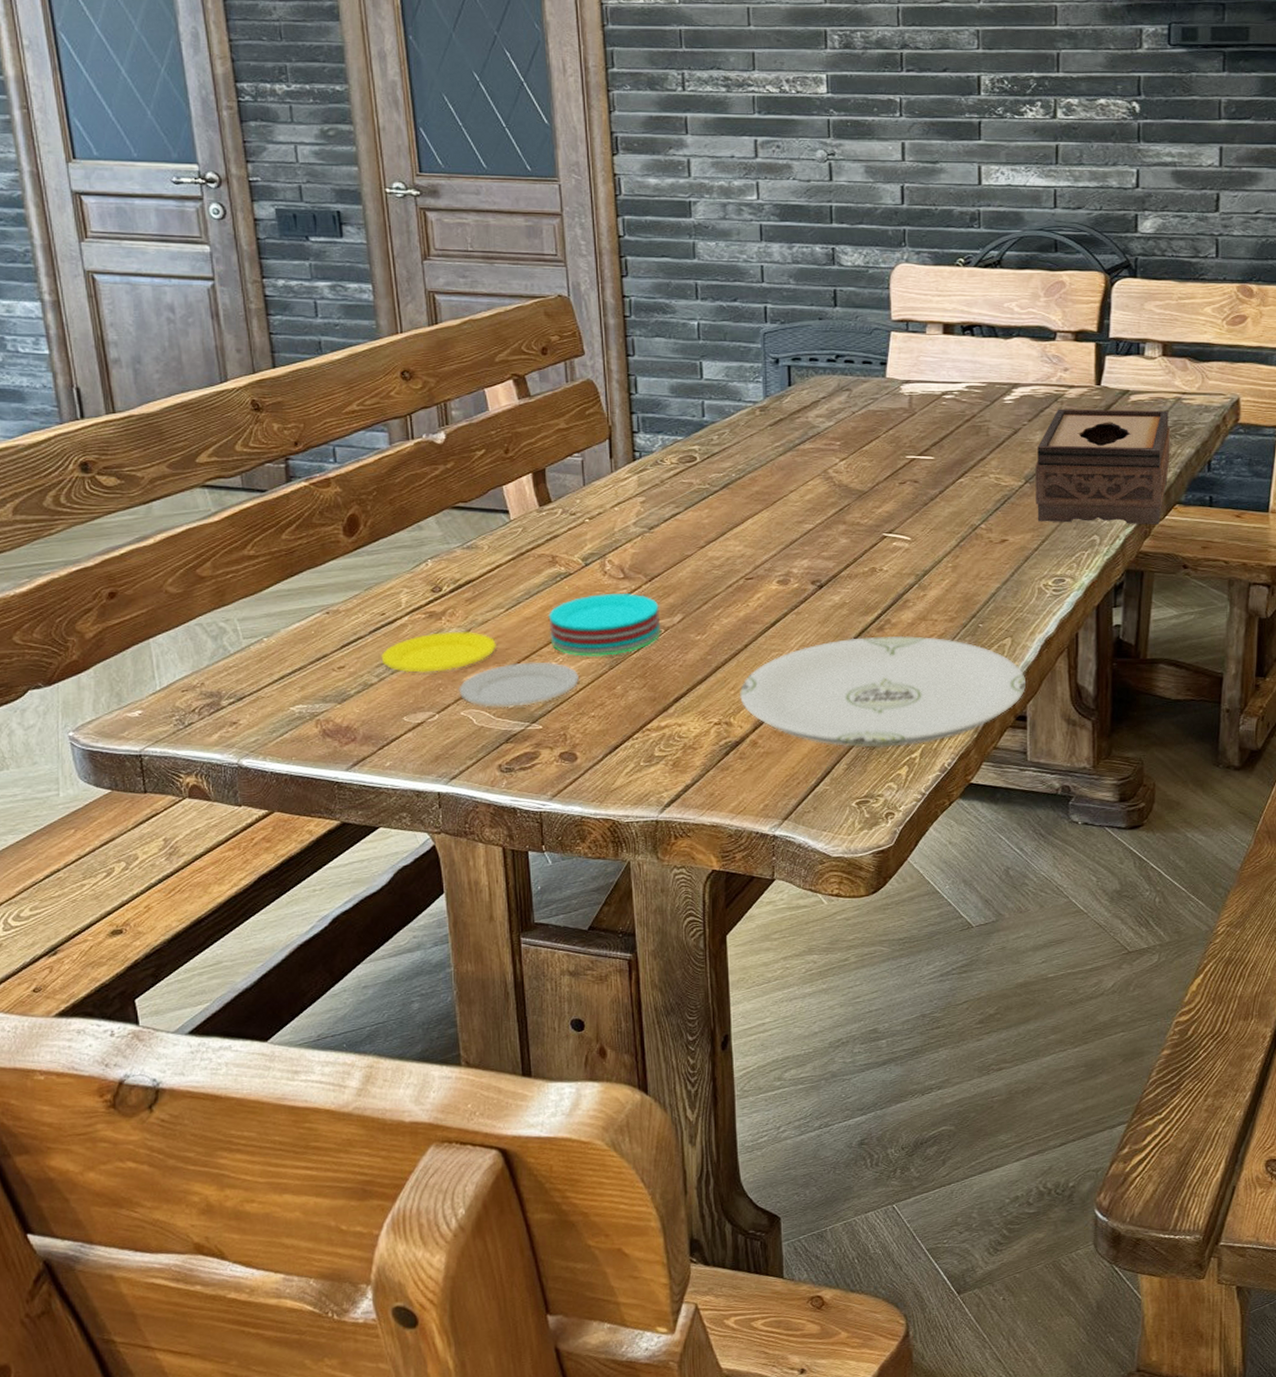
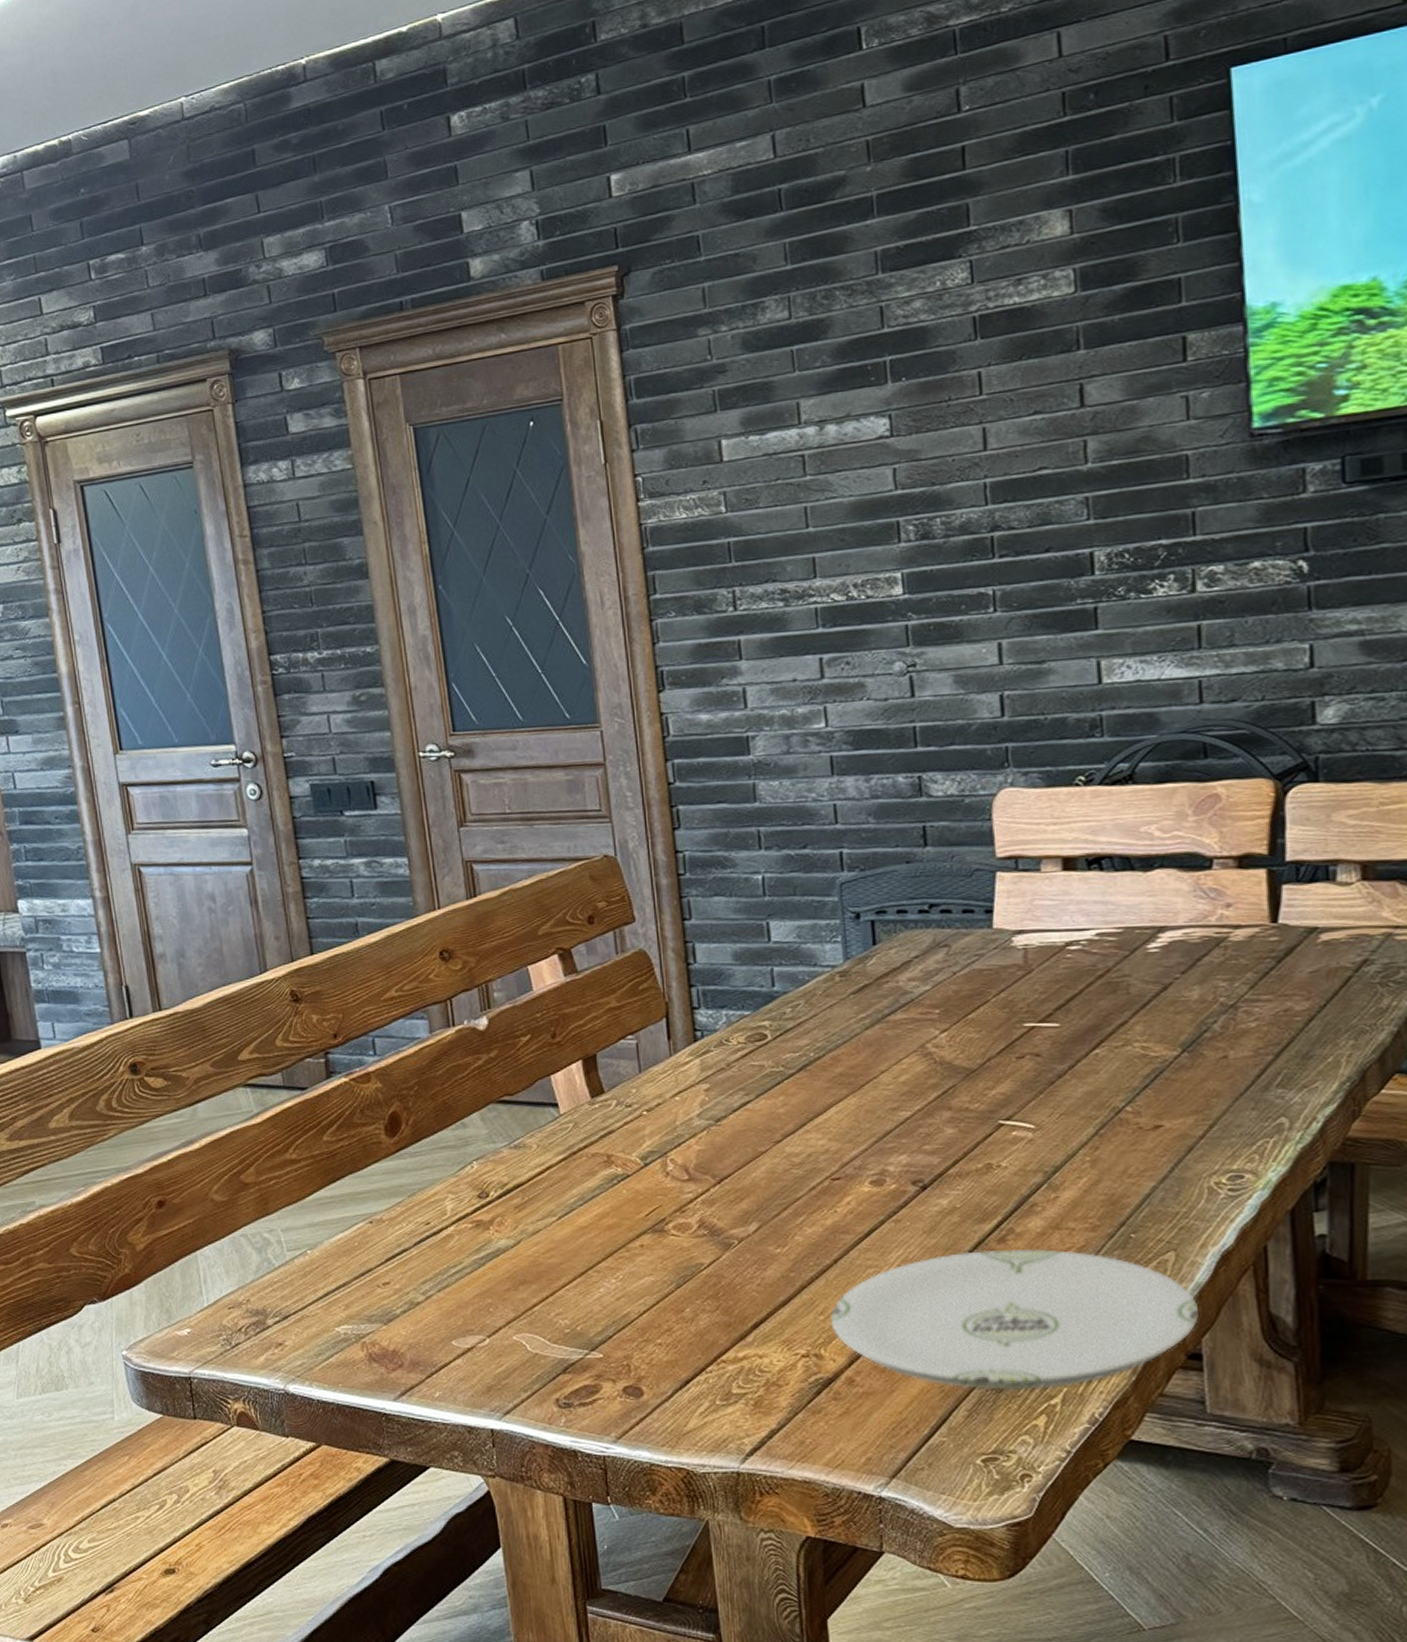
plate: present [381,592,661,708] -> none [427,1197,734,1333]
tissue box: present [1035,408,1170,525] -> none [1194,951,1383,1102]

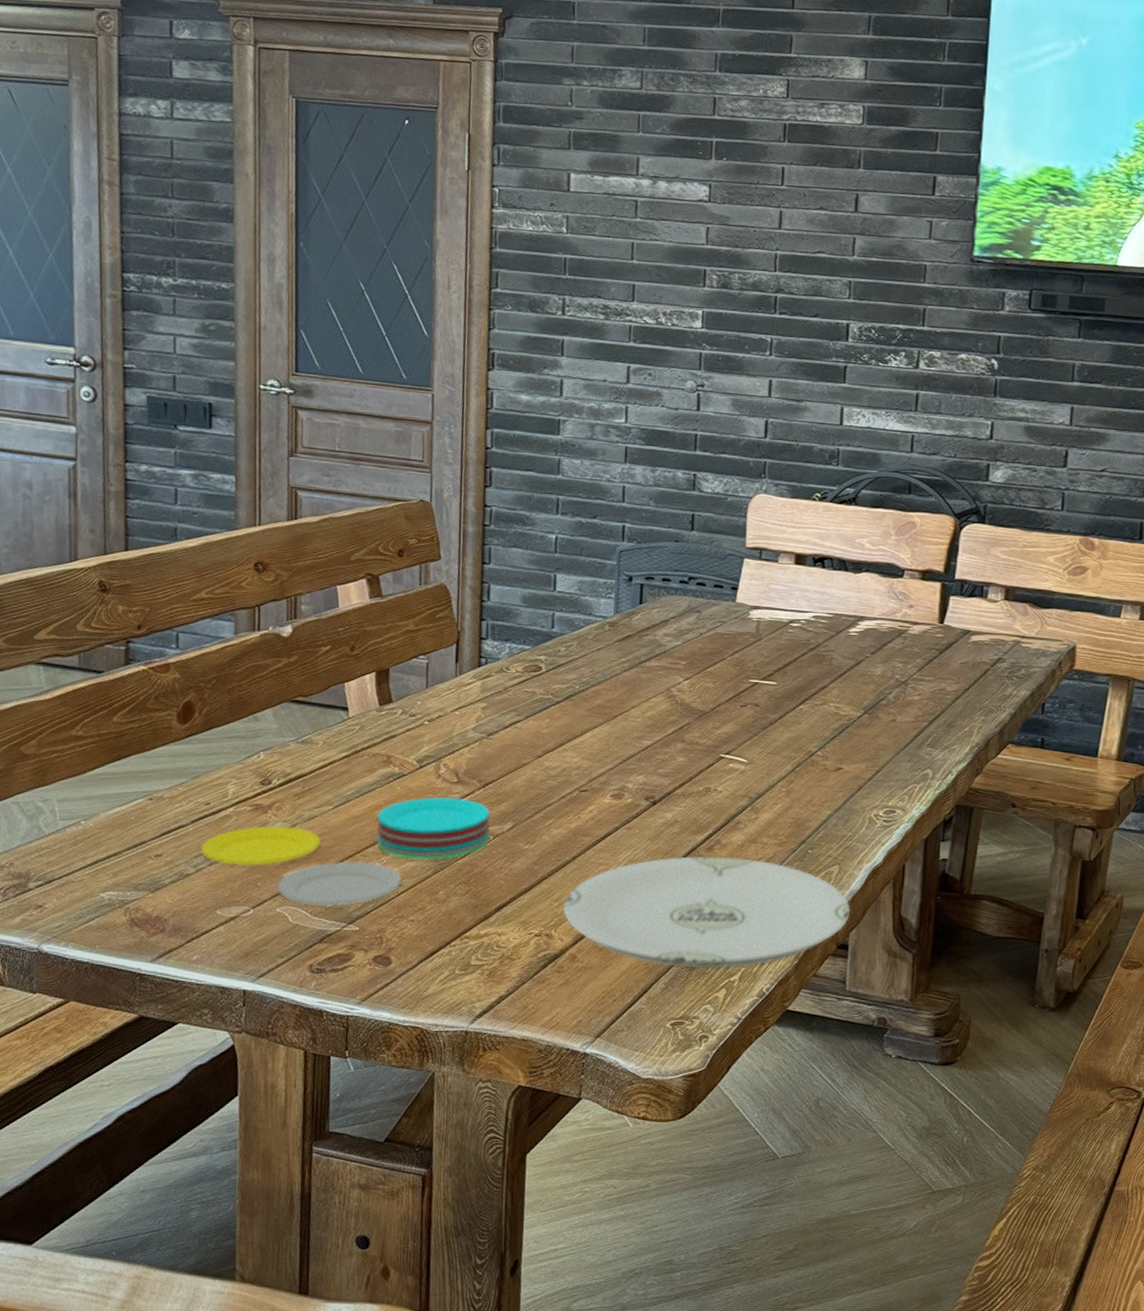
plate: none [427,1197,734,1333] -> present [200,797,491,907]

